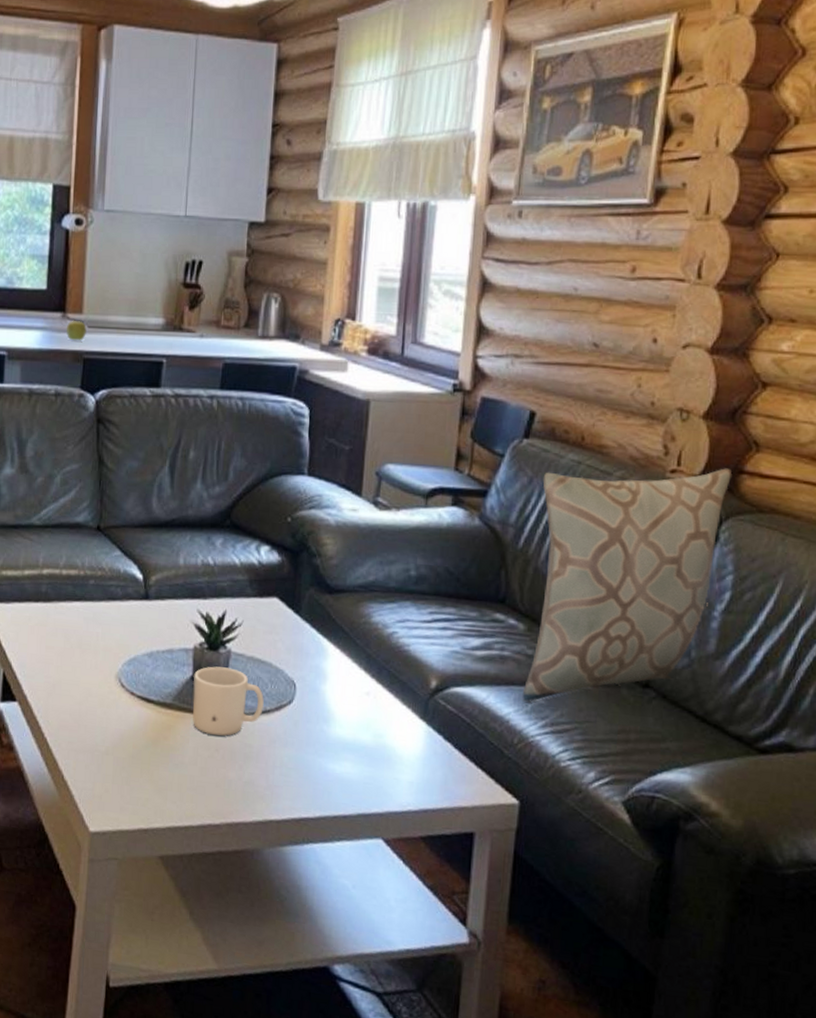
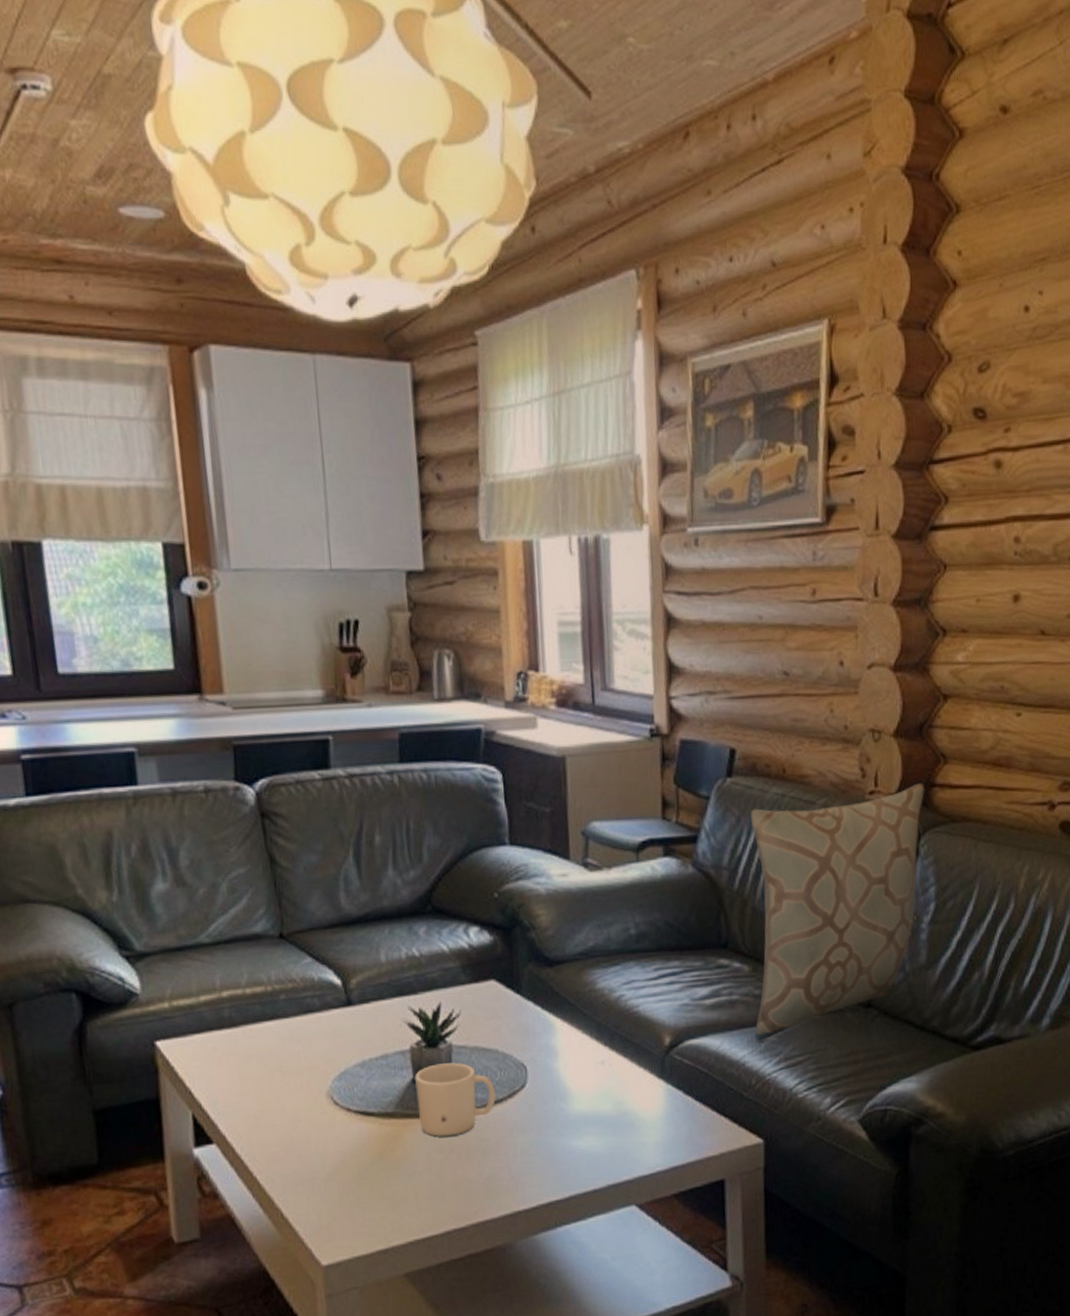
fruit: present [66,318,87,341] -> none [206,700,232,727]

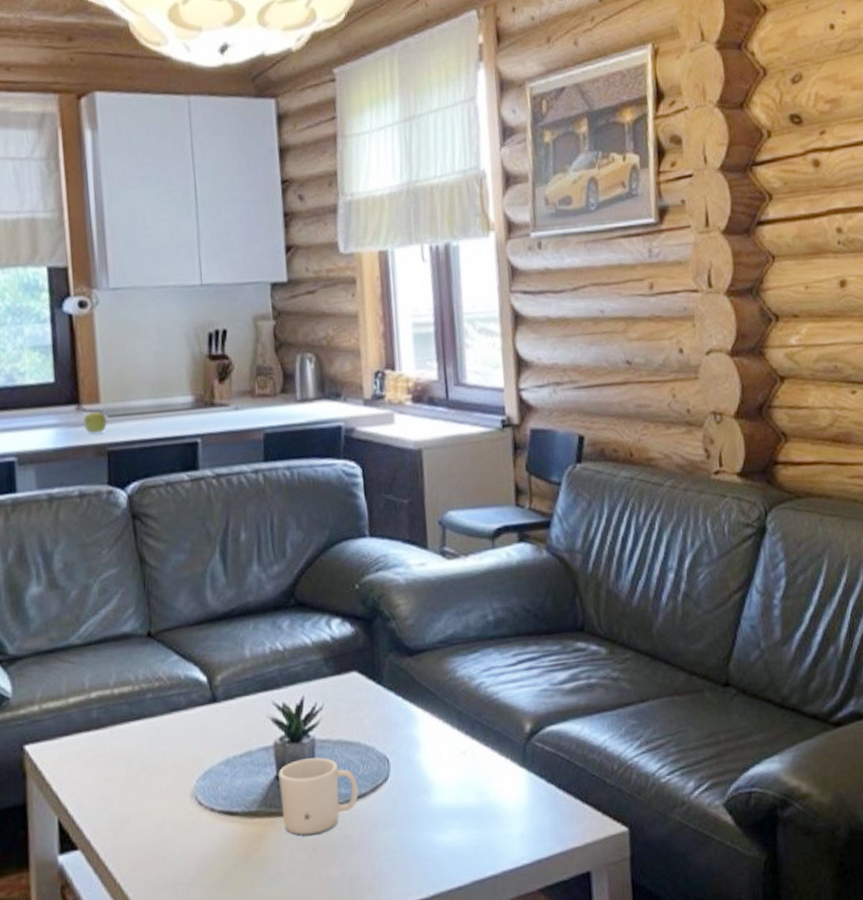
fruit: none [206,700,232,727] -> present [82,409,107,434]
pillow: present [750,783,925,1041] -> none [600,461,769,725]

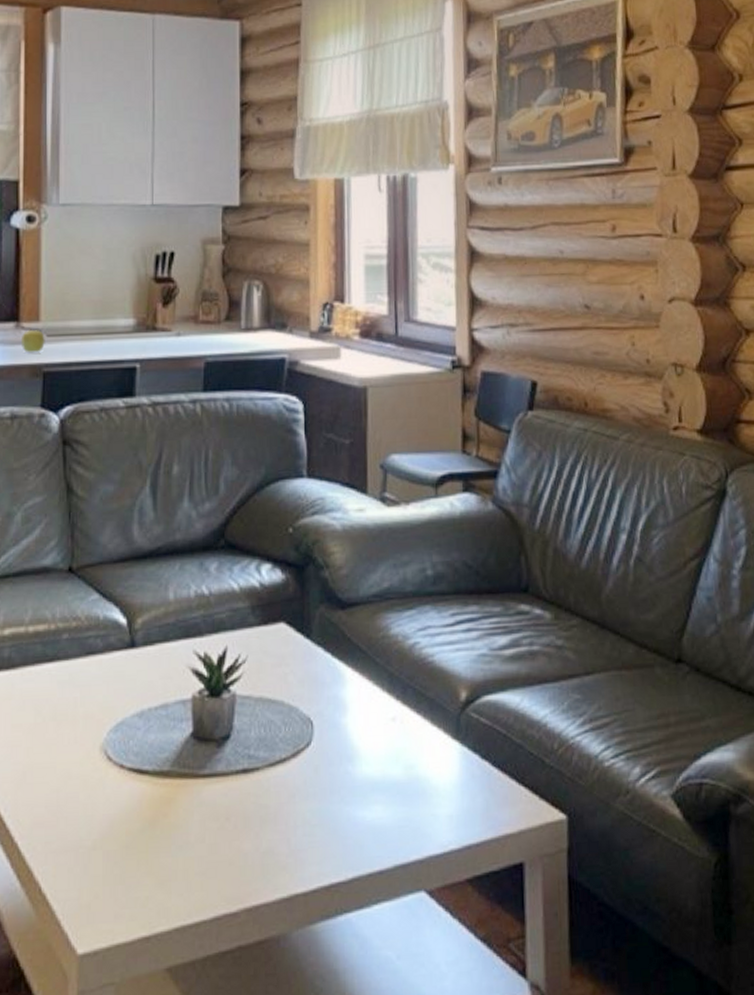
mug: present [278,757,359,836] -> none [195,715,278,802]

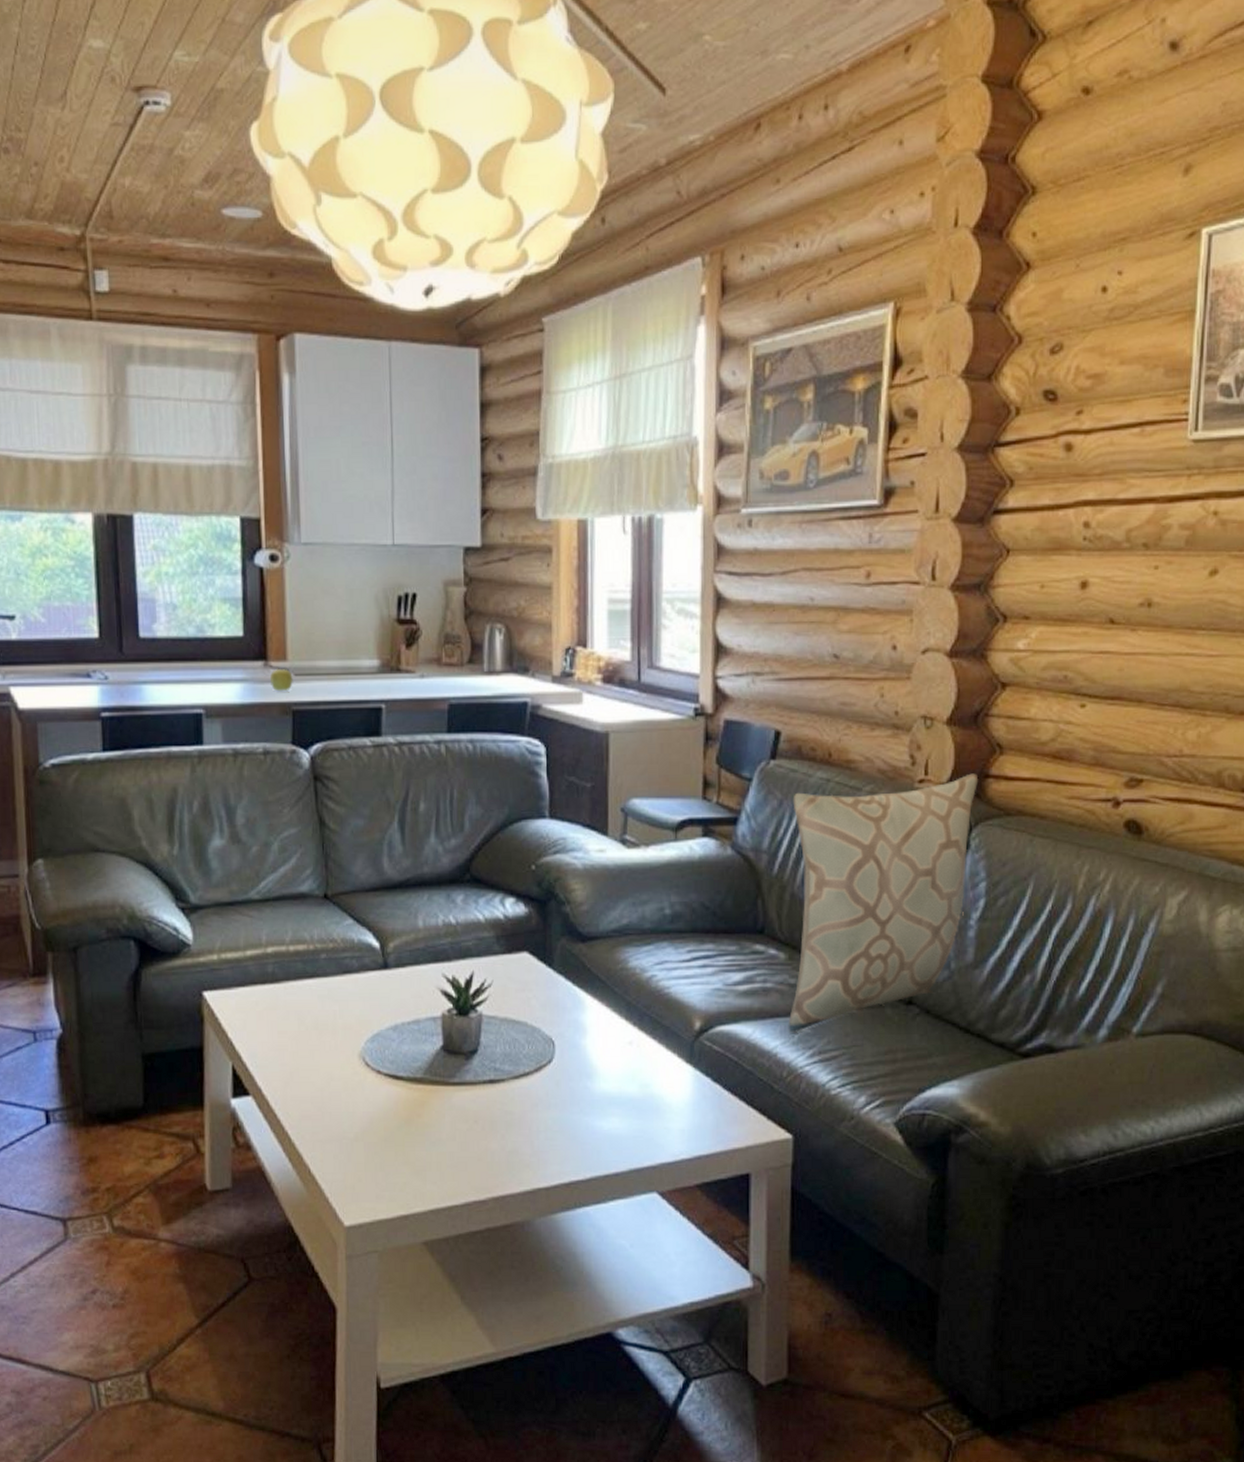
pillow: none [551,419,731,698] -> present [788,773,979,1032]

